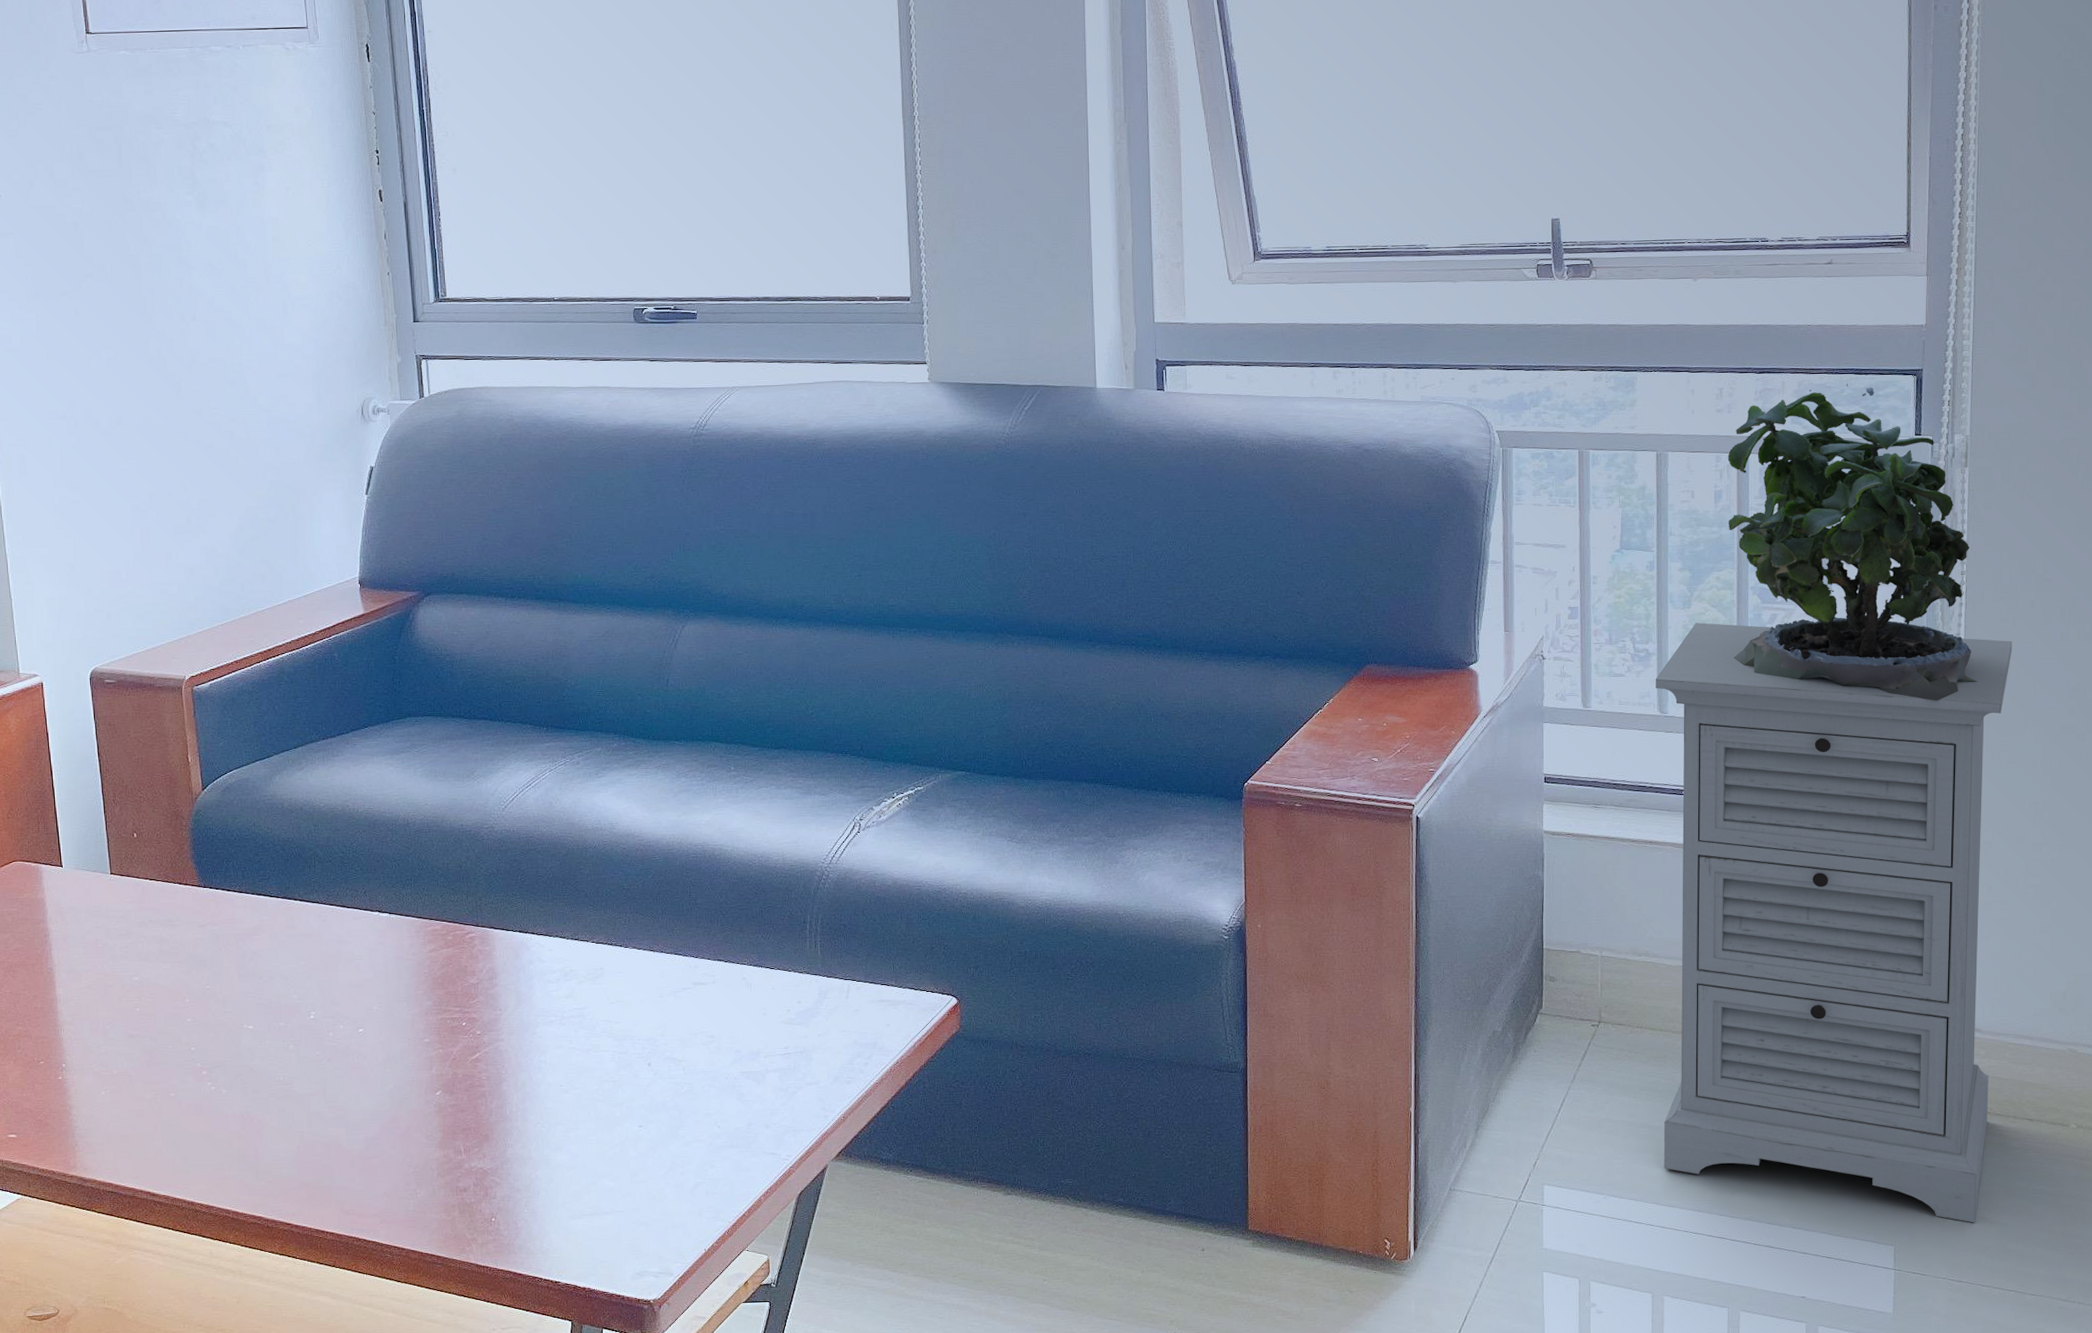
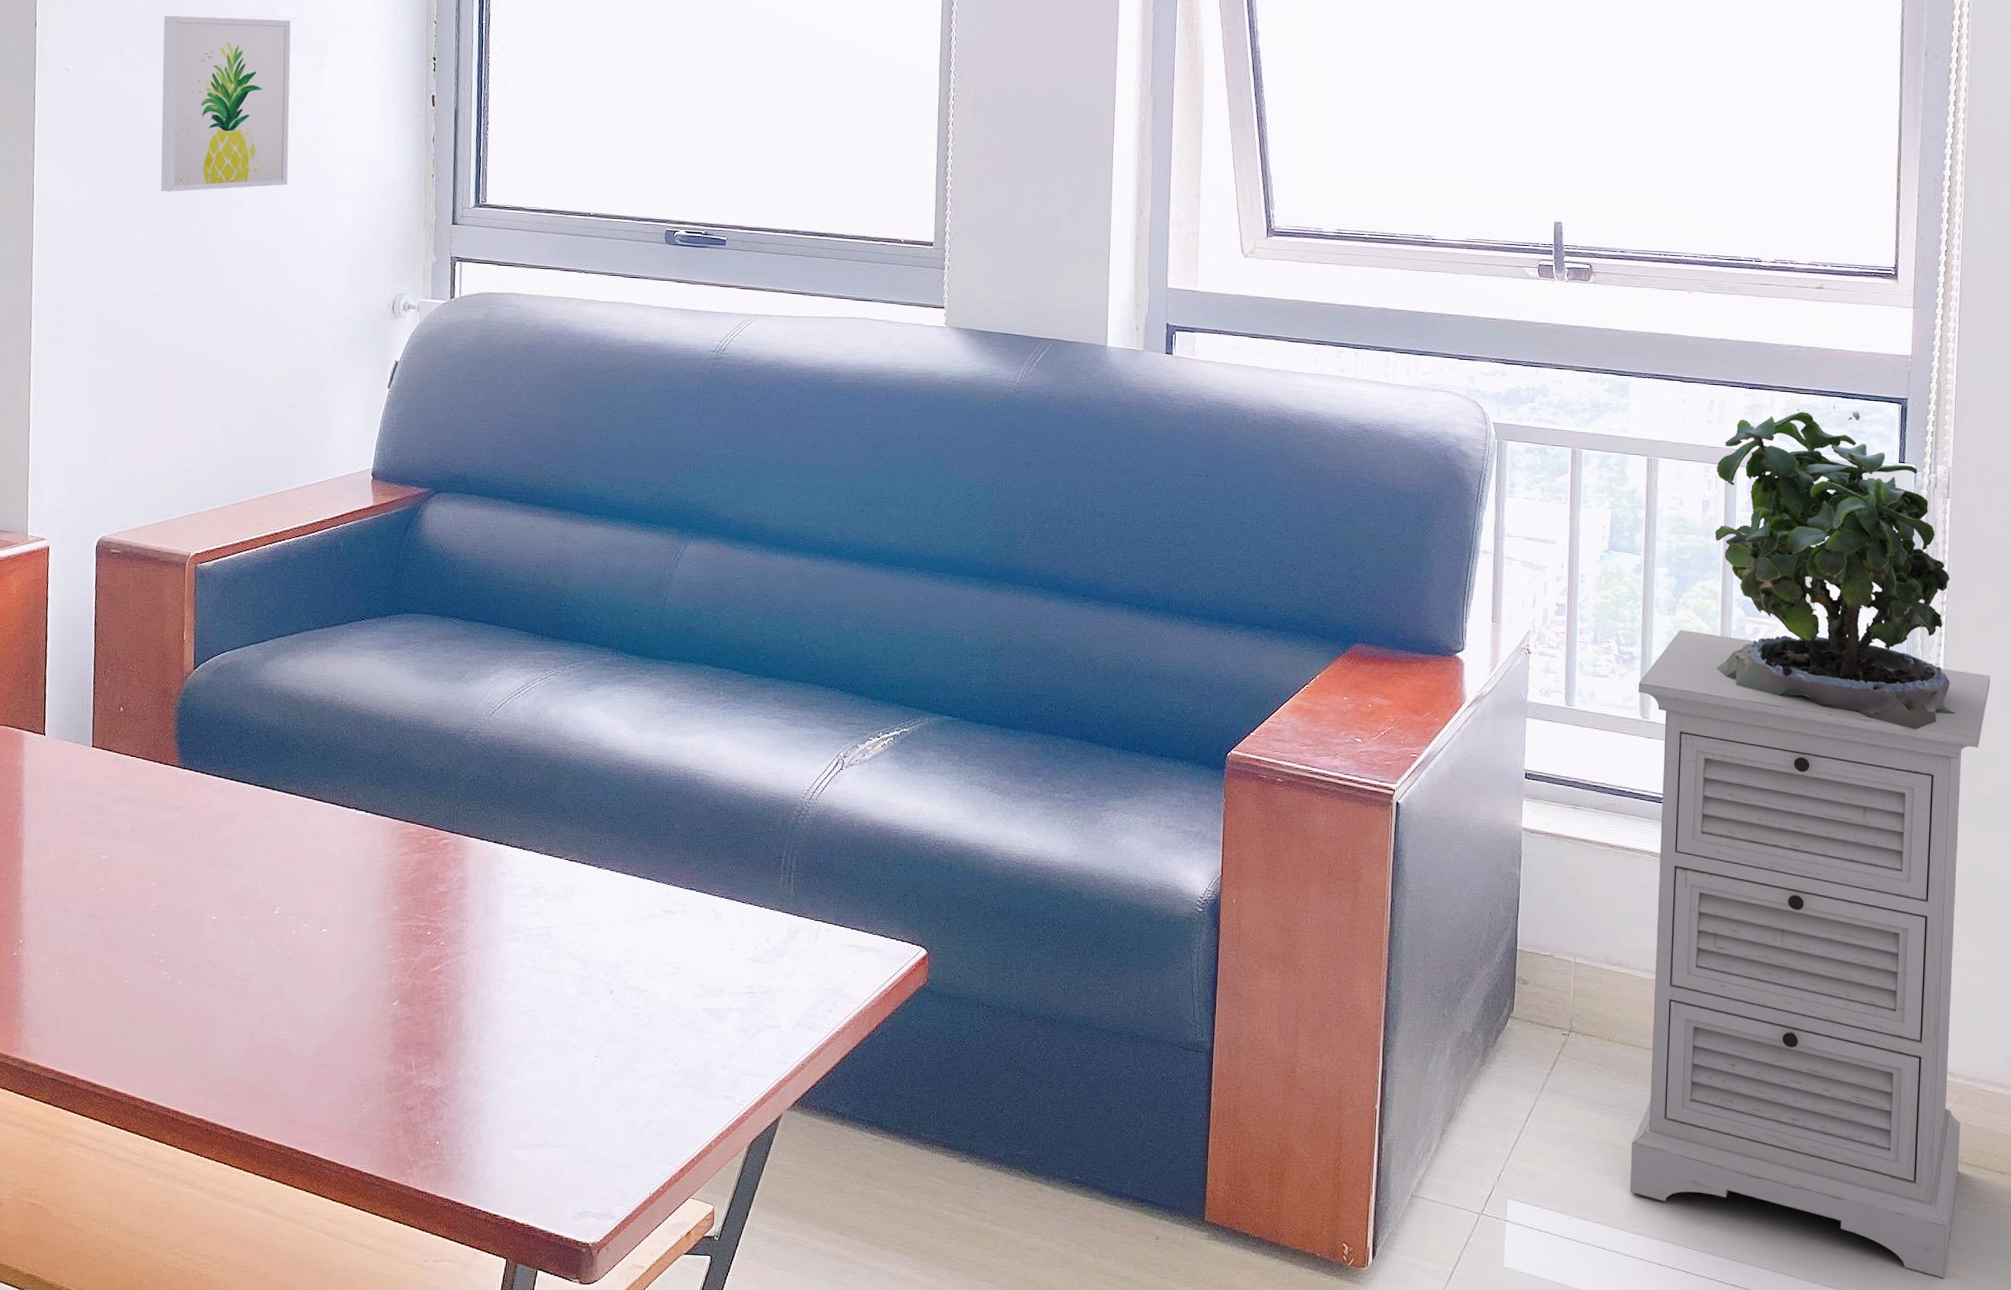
wall art: none [92,124,240,314] -> present [160,15,291,192]

